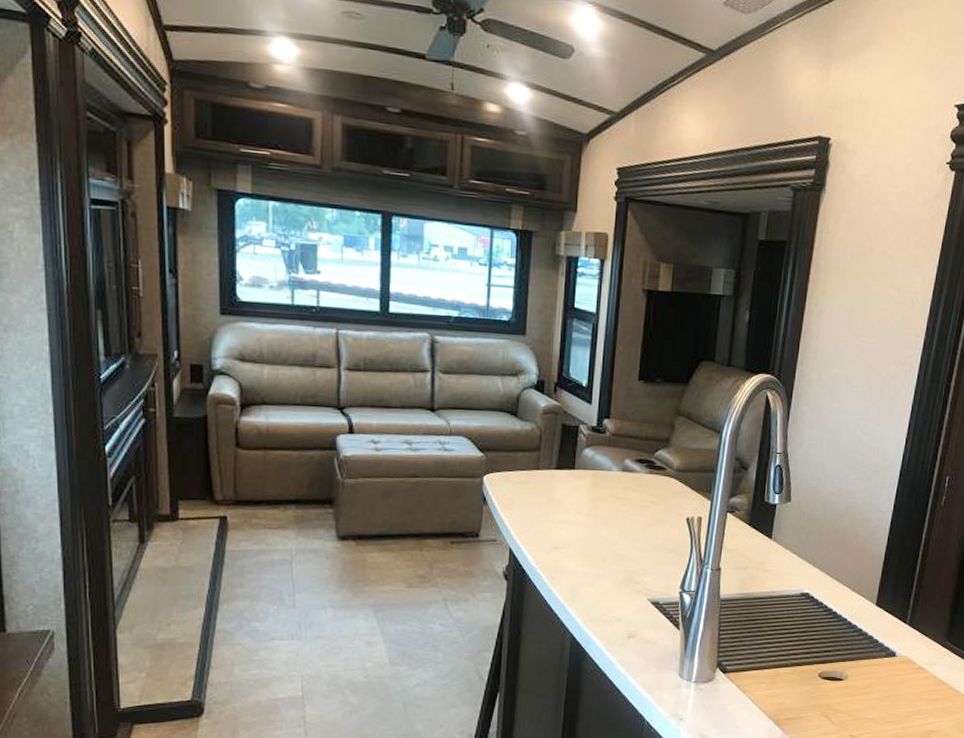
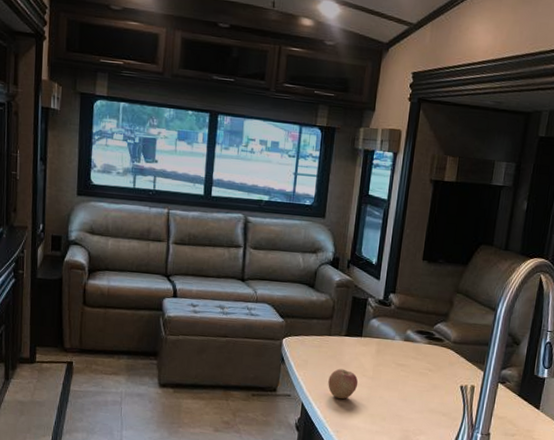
apple: none [538,506,573,541] -> present [328,368,359,400]

